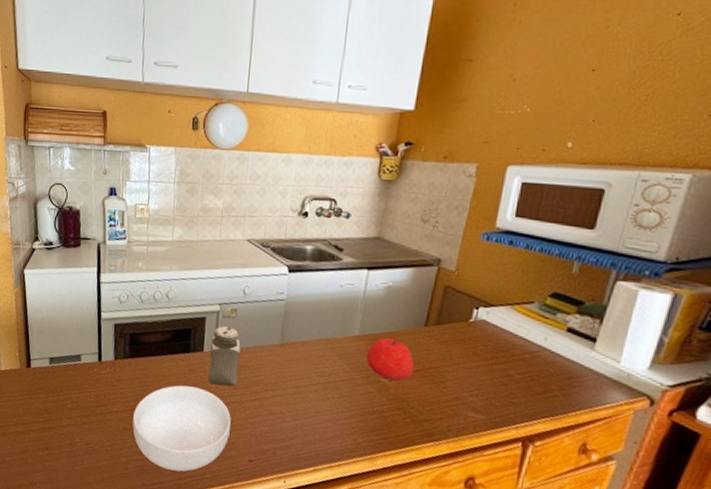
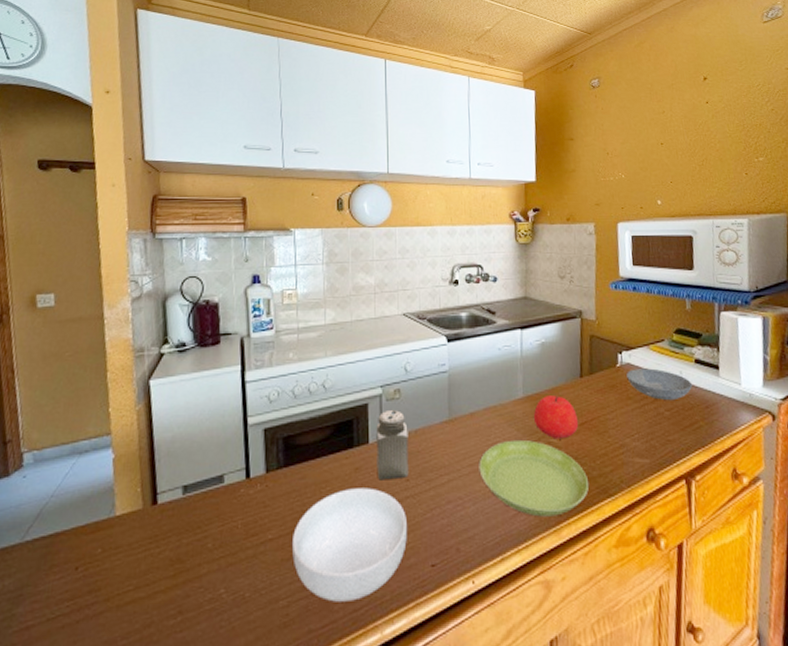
saucer: none [303,372,413,447] -> present [479,440,589,517]
bowl: none [479,326,556,366] -> present [626,368,692,401]

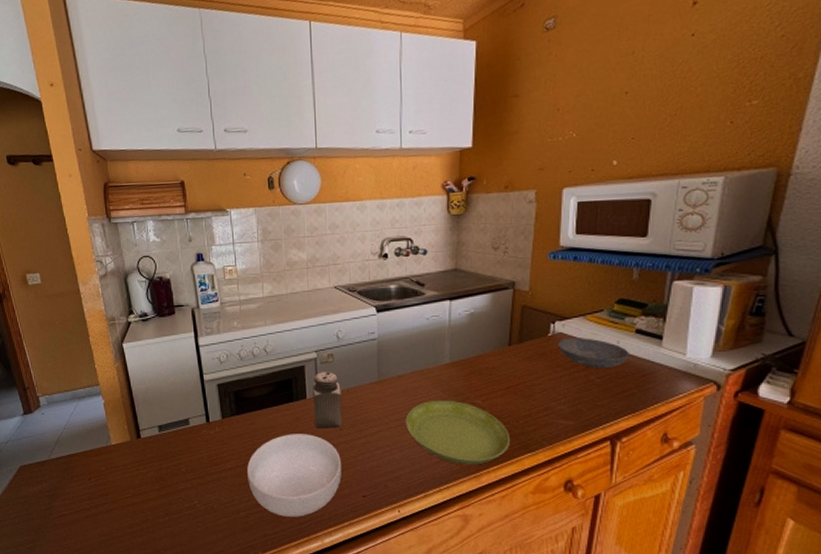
apple: present [533,395,579,440] -> none [459,362,504,401]

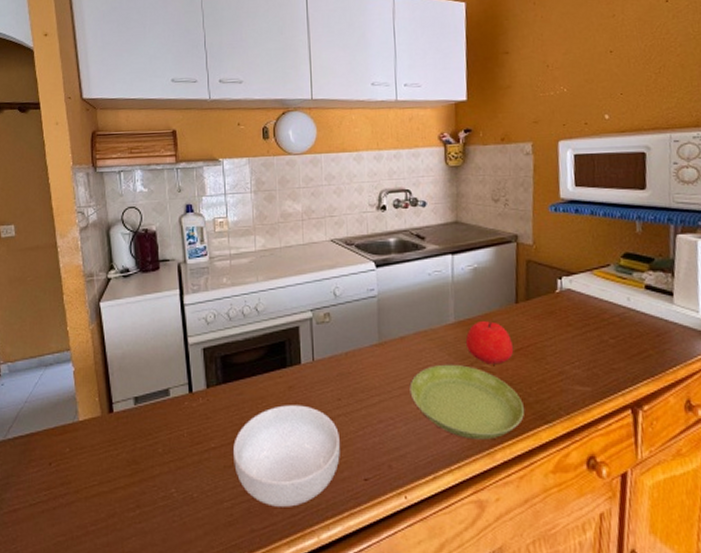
salt shaker: present [313,372,342,429] -> none [308,333,341,399]
apple: none [459,362,504,401] -> present [465,321,514,365]
bowl: present [558,338,629,369] -> none [567,294,641,328]

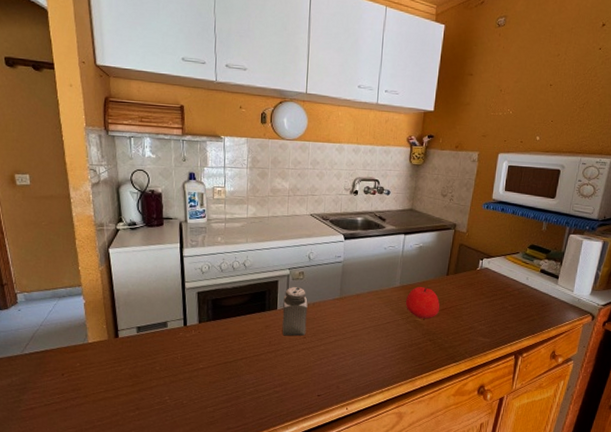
cereal bowl: present [233,405,340,507] -> none [217,339,302,413]
salt shaker: none [308,333,341,399] -> present [282,287,308,336]
saucer: present [409,365,524,440] -> none [359,317,441,372]

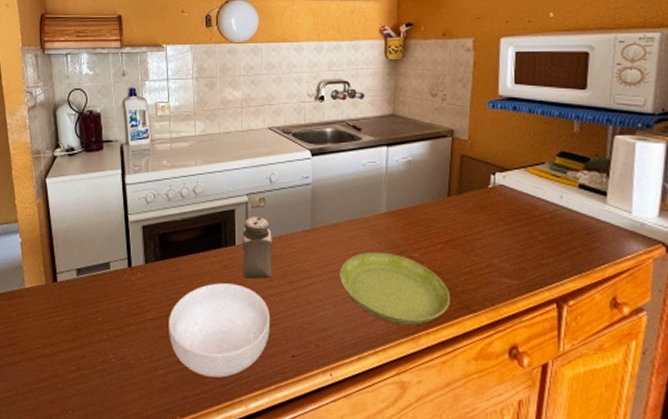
cereal bowl: none [217,339,302,413] -> present [169,283,270,378]
saucer: none [359,317,441,372] -> present [339,252,450,325]
apple: present [405,287,440,319] -> none [396,212,444,255]

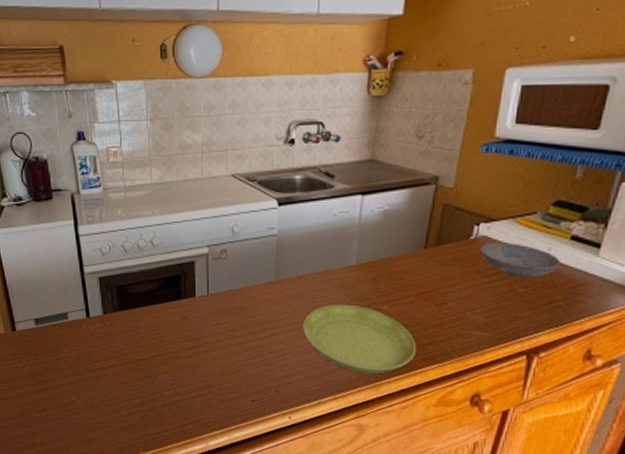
cereal bowl: present [169,283,270,378] -> none [129,333,230,419]
salt shaker: present [242,217,272,279] -> none [203,269,234,329]
bowl: none [499,191,573,225] -> present [480,242,560,278]

